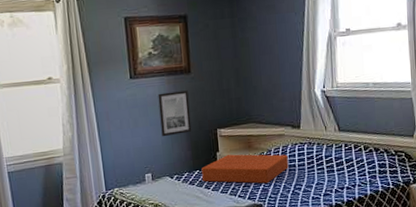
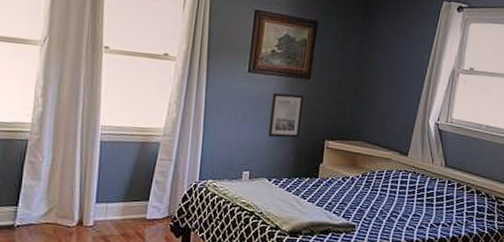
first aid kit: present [201,154,289,184] -> none [300,168,390,205]

